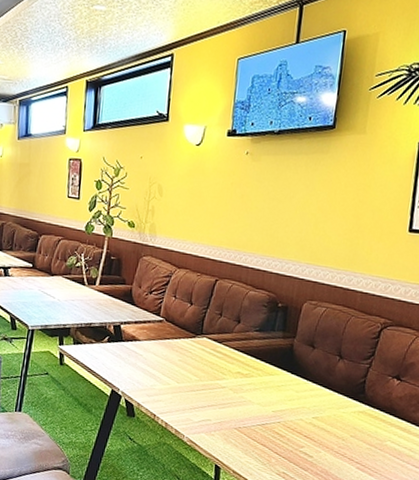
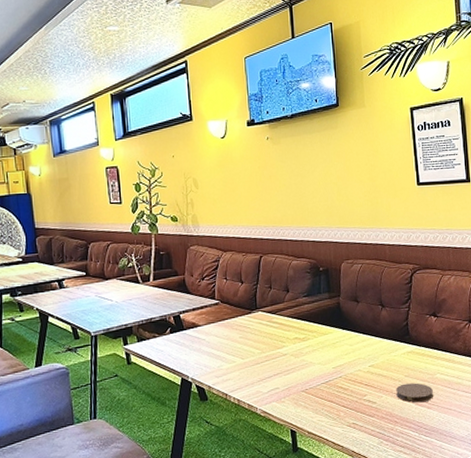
coaster: none [337,443,380,468] -> present [396,383,434,403]

